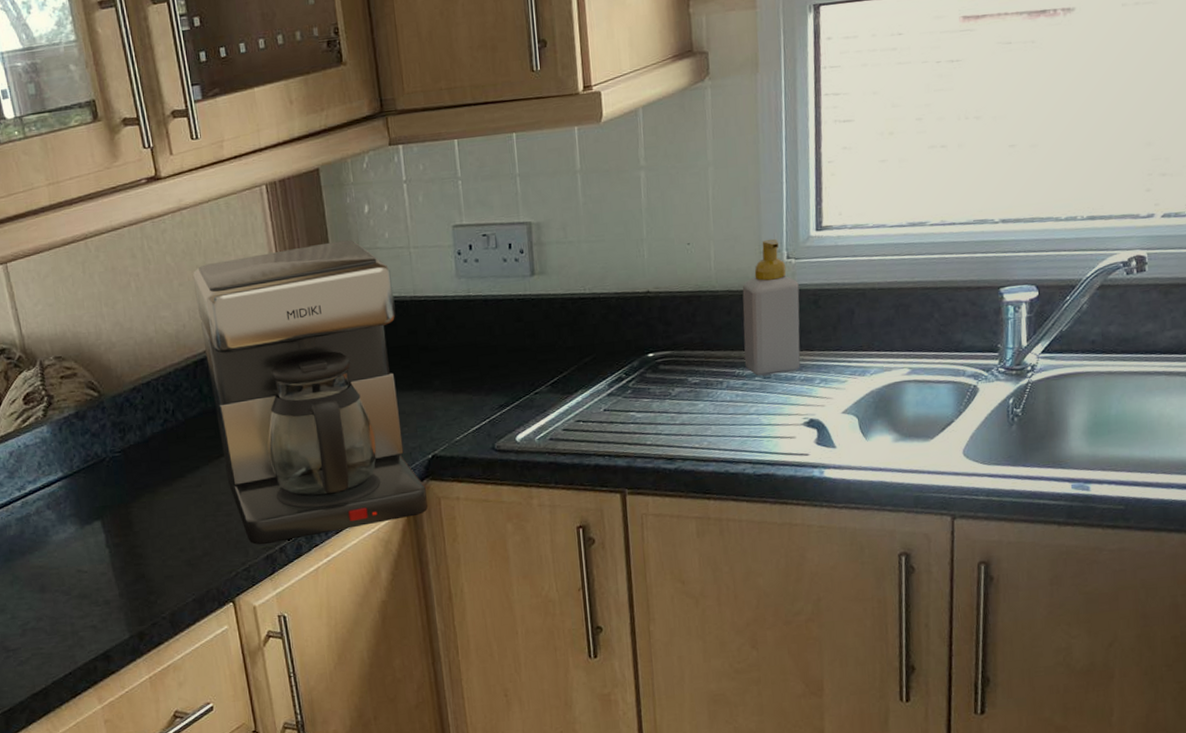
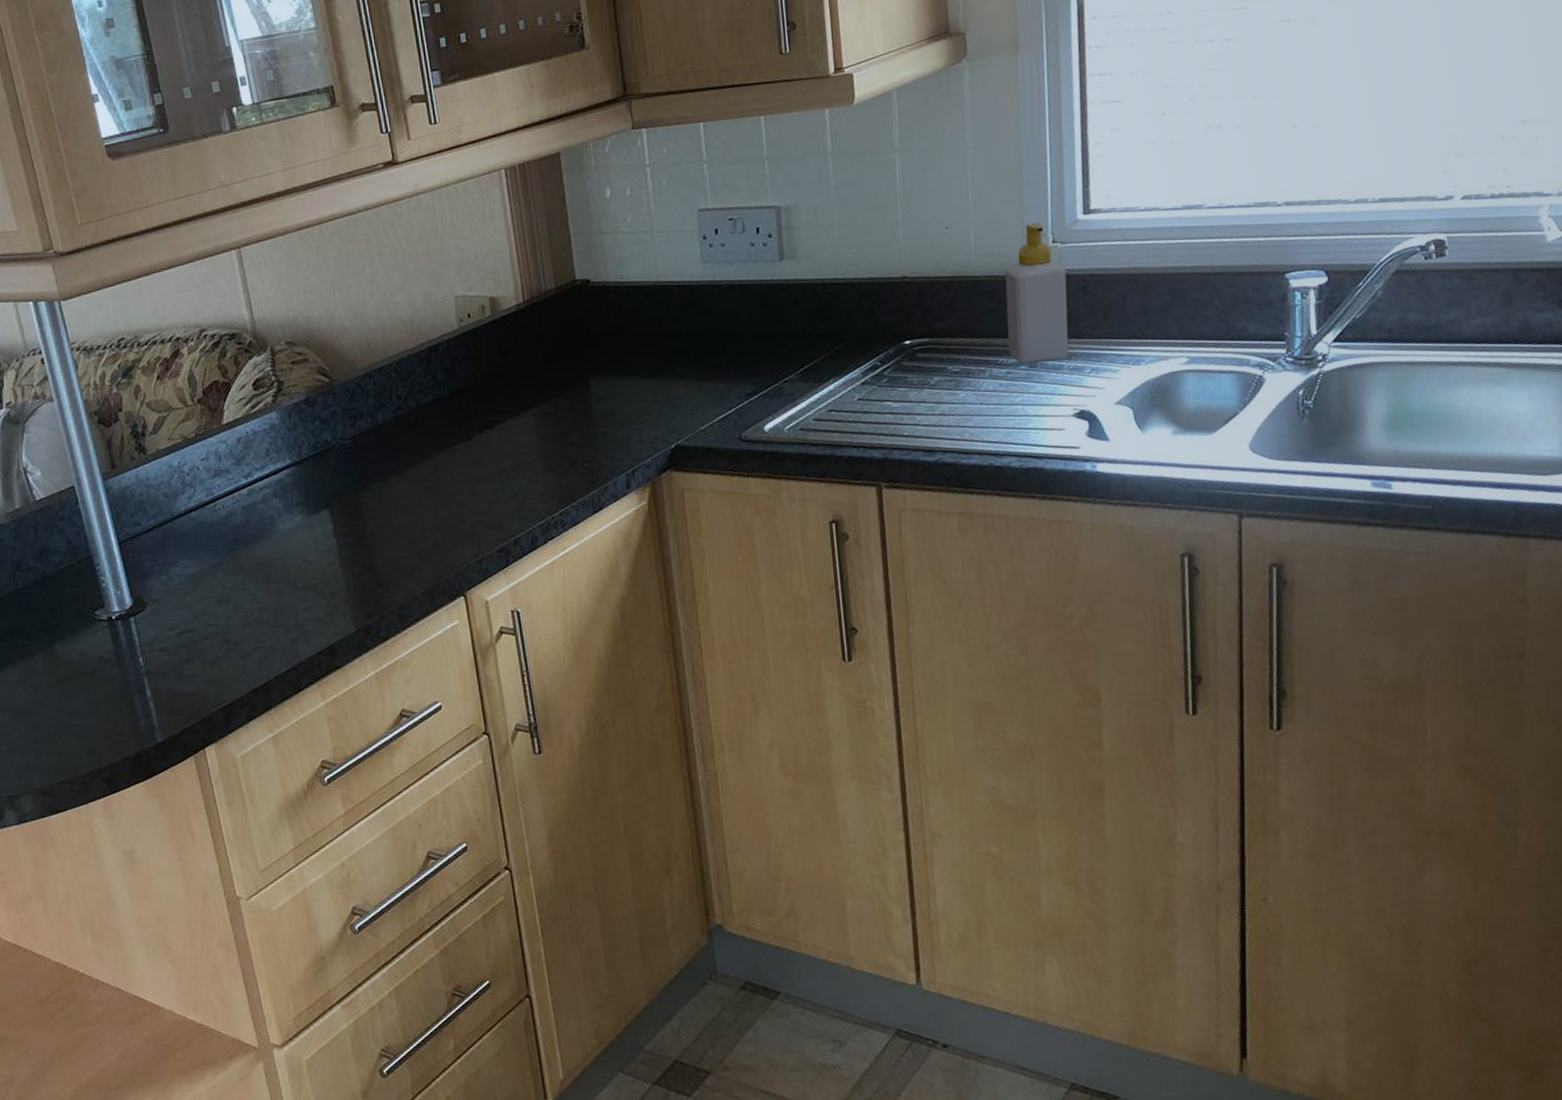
coffee maker: present [192,240,429,545] -> none [428,224,671,537]

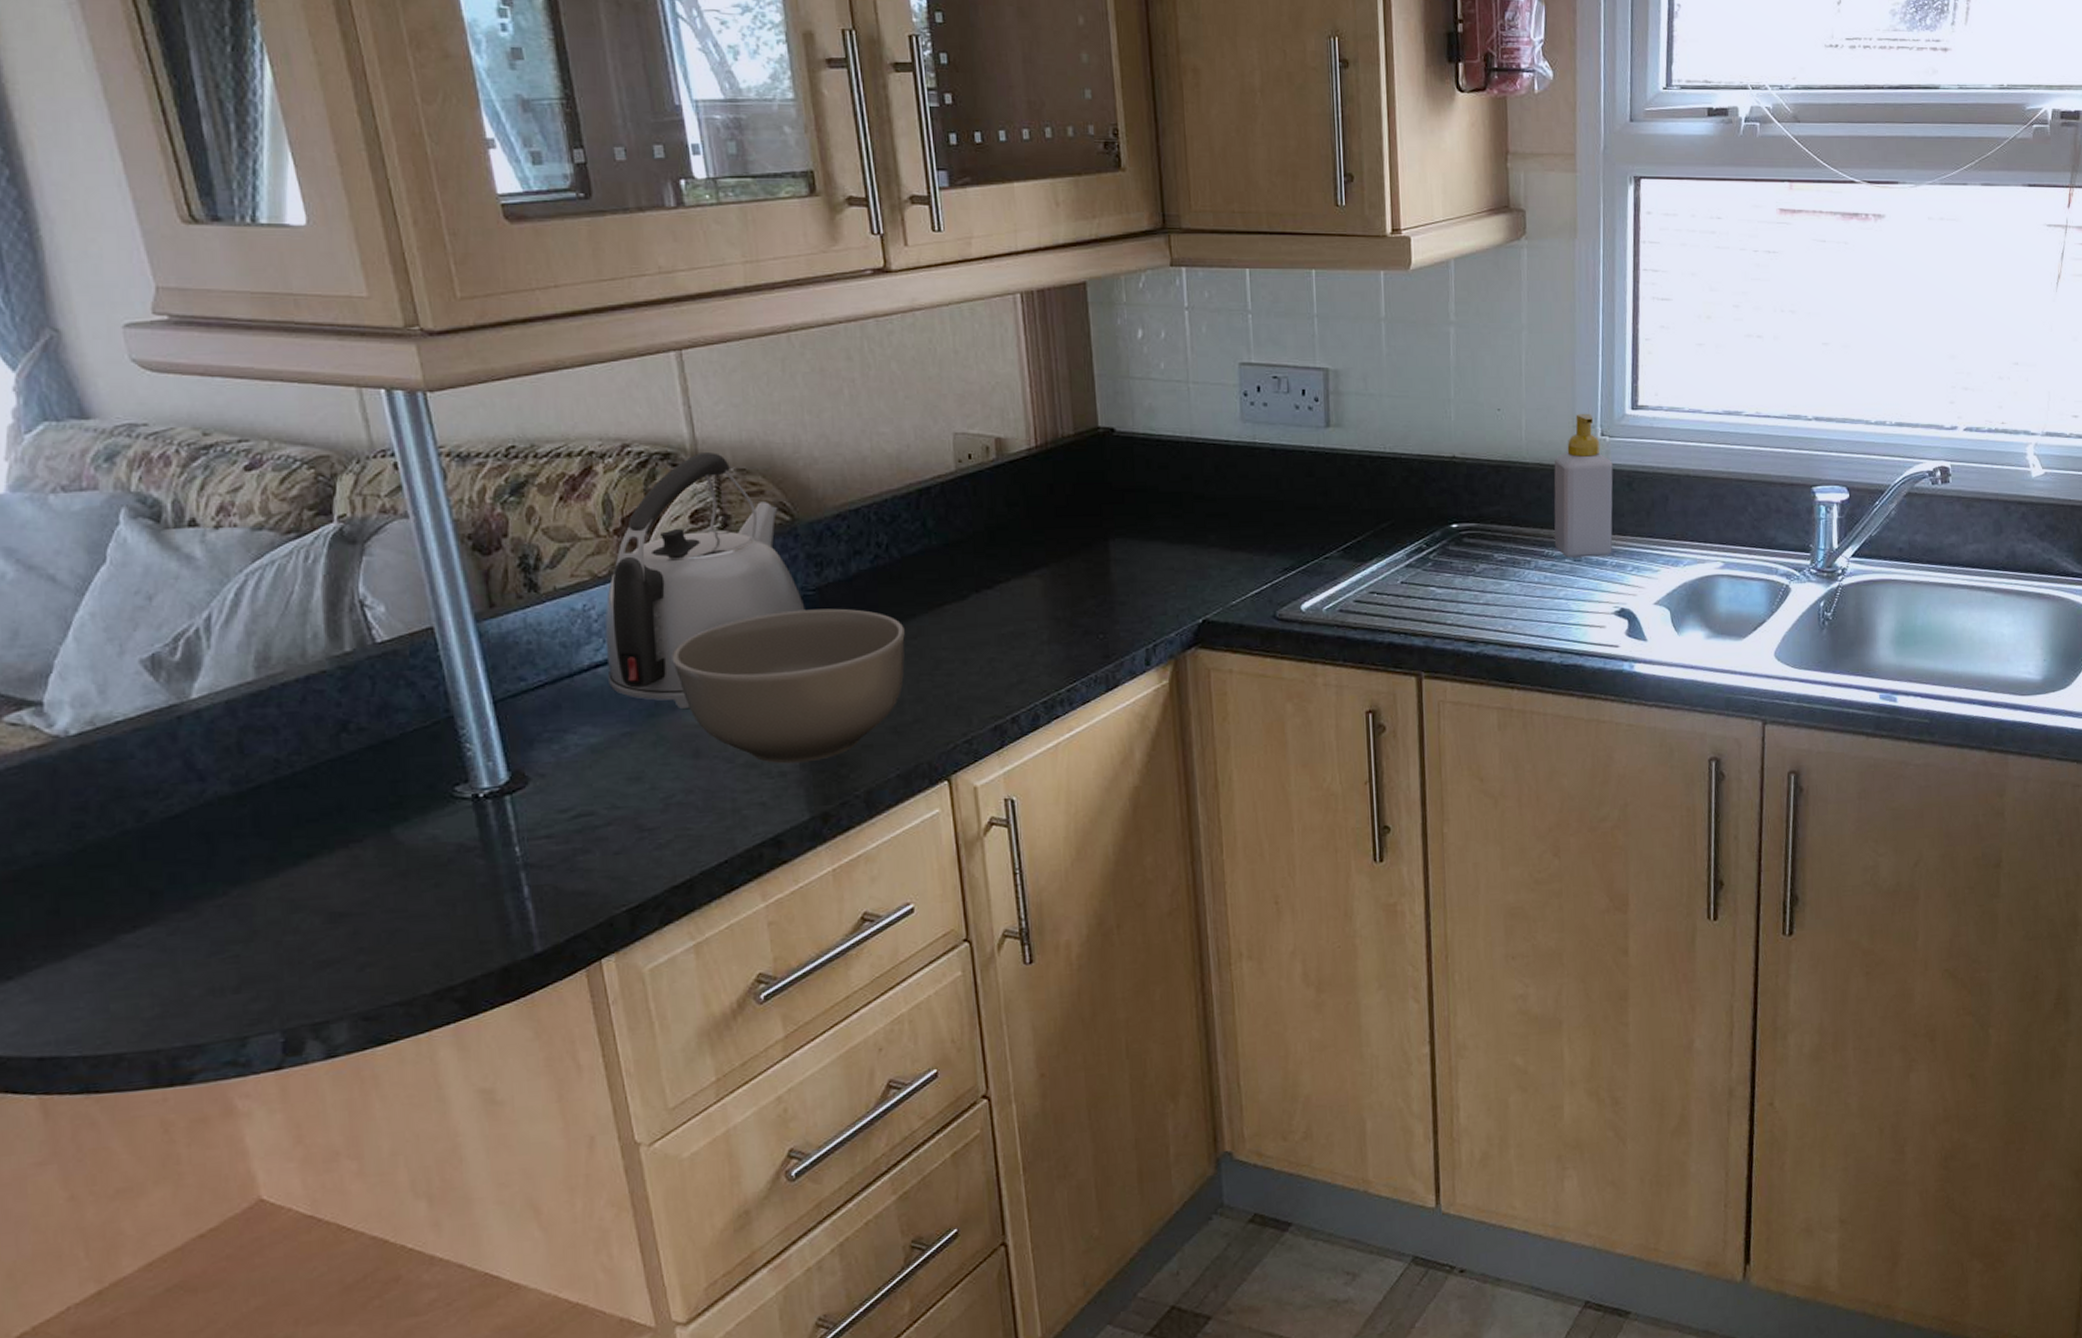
kettle: none [194,330,344,543] -> present [604,453,805,708]
bowl: none [244,453,425,586] -> present [671,608,905,764]

